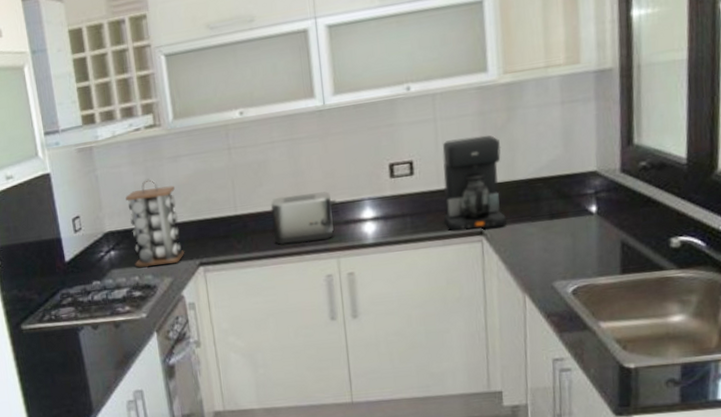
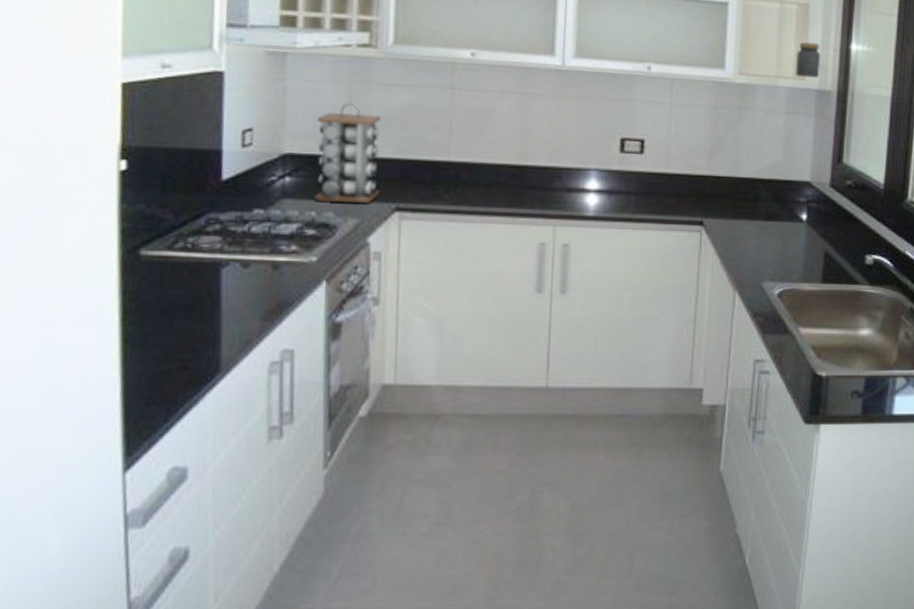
toaster: present [270,191,337,245] -> none [486,150,562,205]
coffee maker: present [442,135,506,232] -> none [668,126,729,220]
jar: none [566,19,597,62] -> present [795,42,821,78]

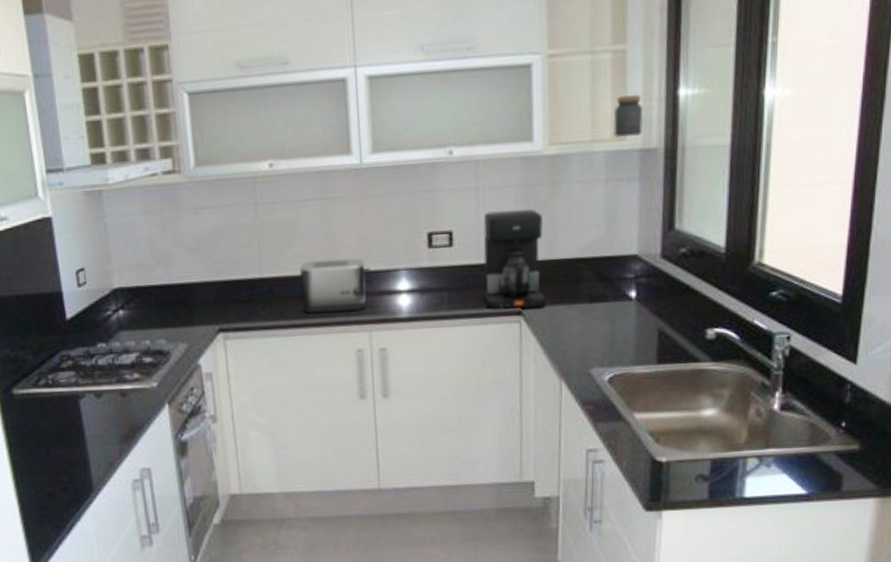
spice rack: present [314,102,382,204] -> none [138,230,202,331]
toaster: none [486,150,562,205] -> present [299,258,371,314]
coffee maker: none [668,126,729,220] -> present [483,209,546,311]

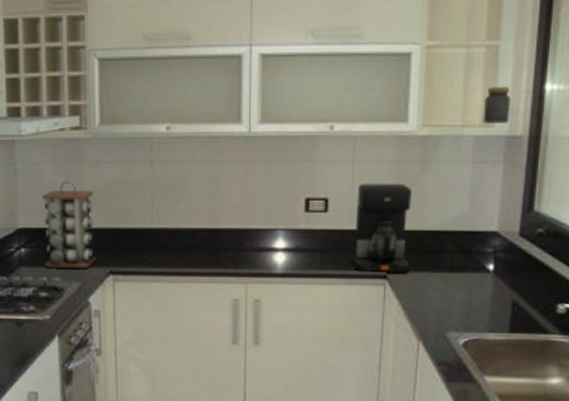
spice rack: none [138,230,202,331] -> present [43,180,95,269]
toaster: present [299,258,371,314] -> none [185,216,251,264]

